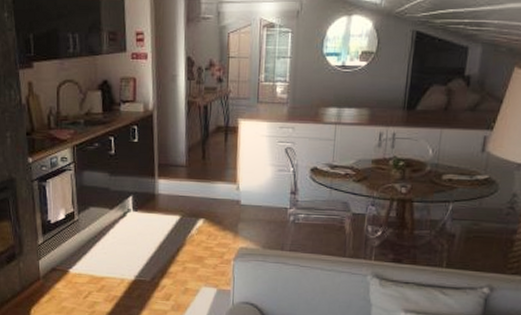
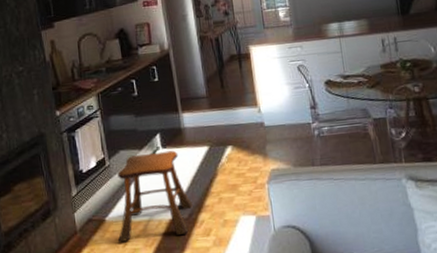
stool: none [80,214,156,296] -> present [117,150,193,242]

